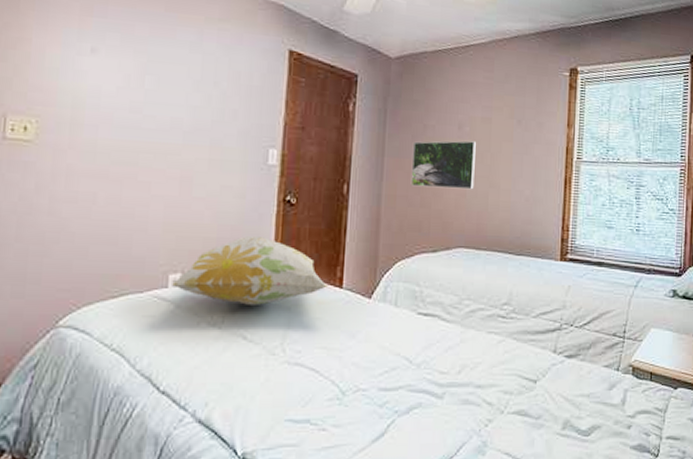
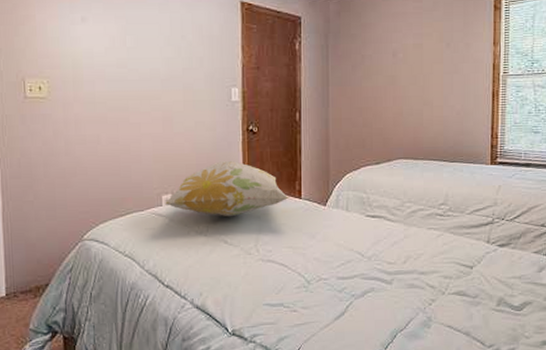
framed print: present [410,141,476,190] -> none [353,66,409,110]

